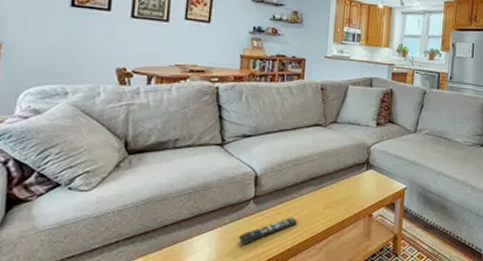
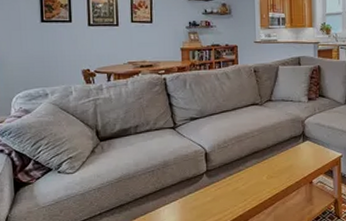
remote control: present [238,217,298,245] -> none [196,187,246,213]

